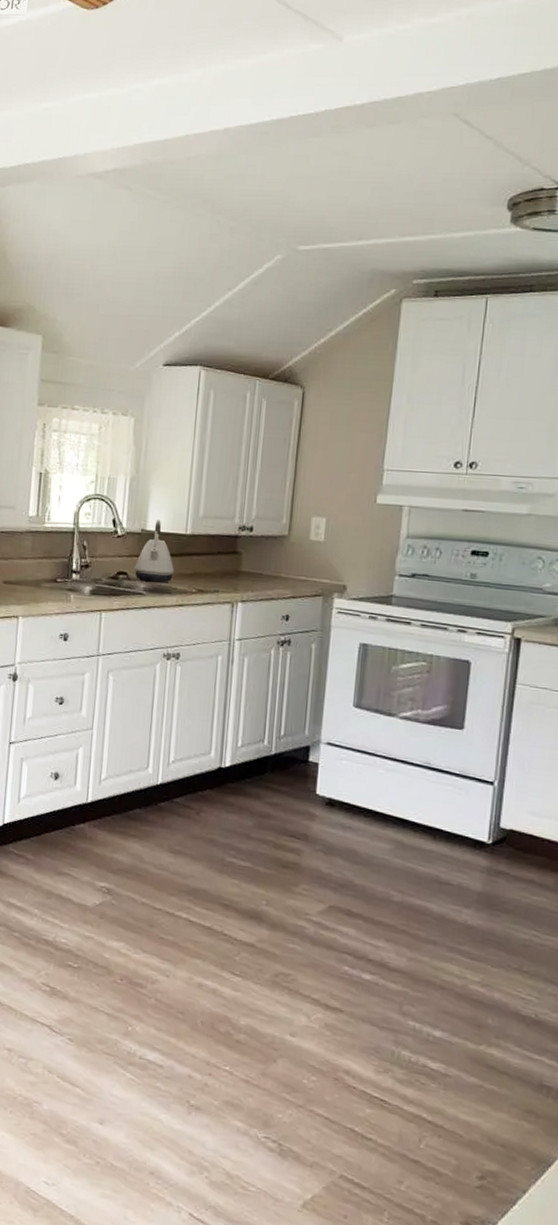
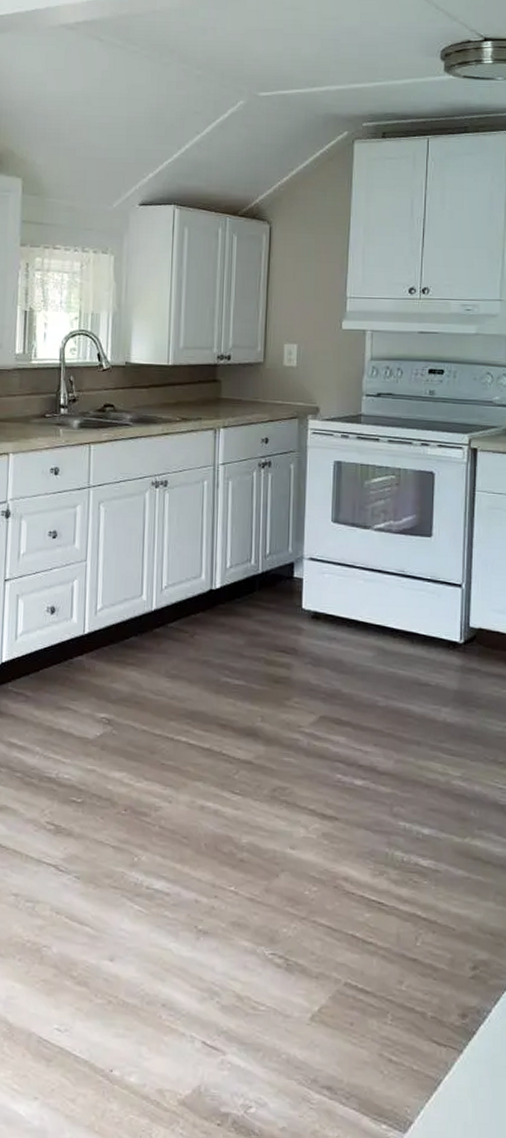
kettle: present [134,519,175,583] -> none [120,351,159,413]

